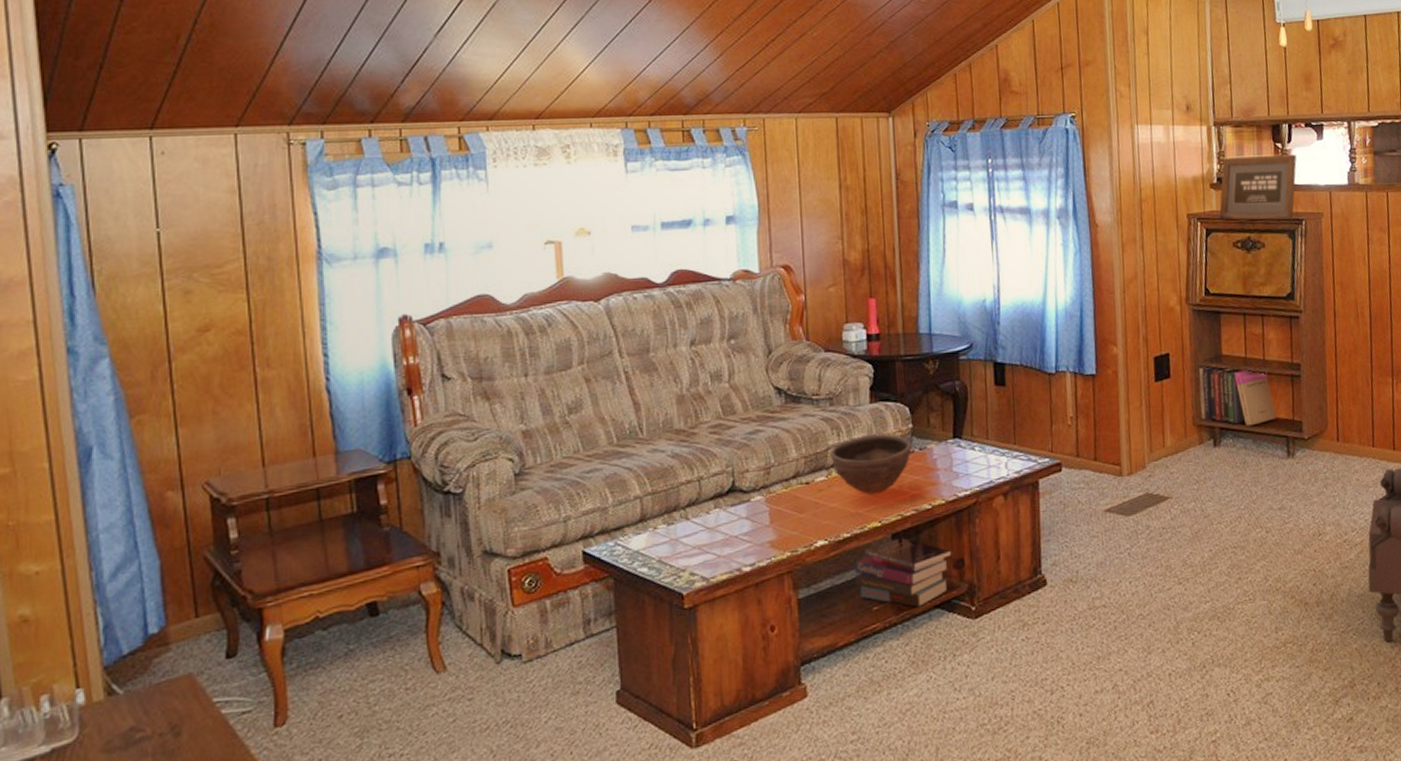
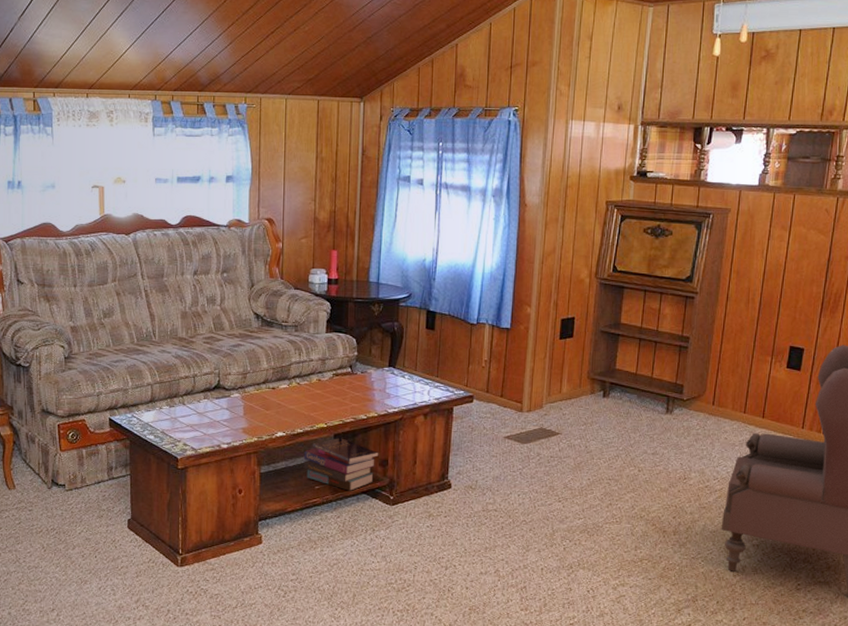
bowl: present [830,433,912,496] -> none [292,357,355,403]
books: present [1199,364,1277,427] -> none [595,330,662,384]
picture frame: present [1219,154,1297,221] -> none [634,154,713,213]

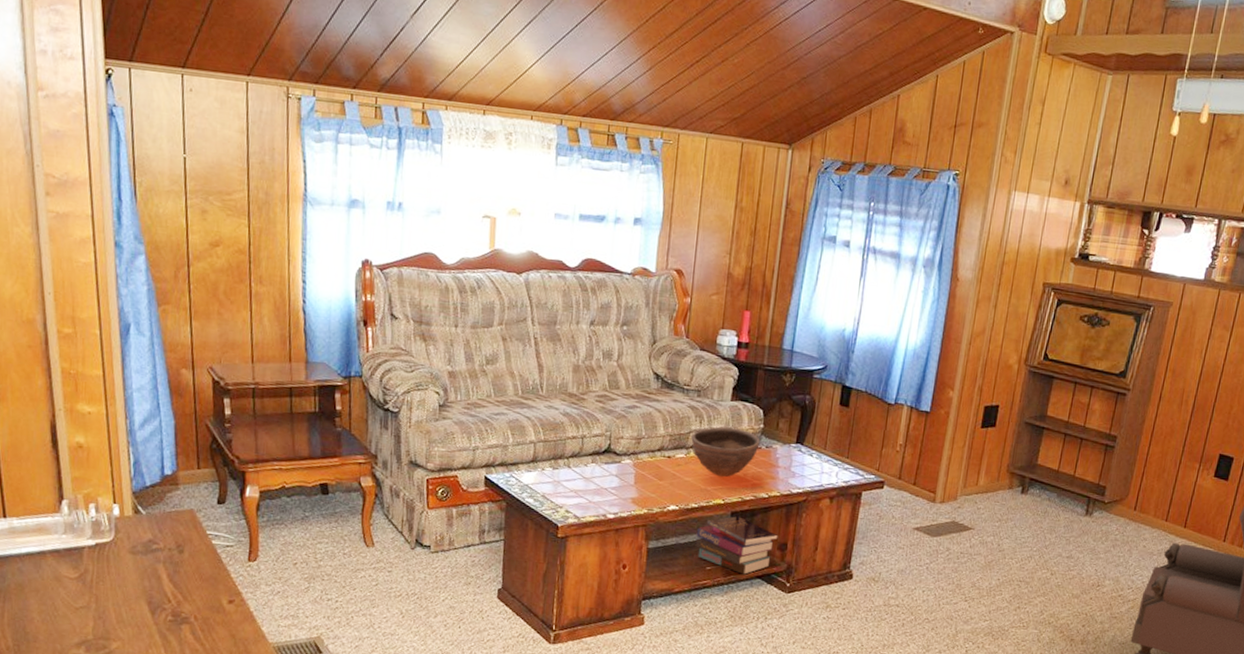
bowl: none [292,357,355,403] -> present [691,426,760,478]

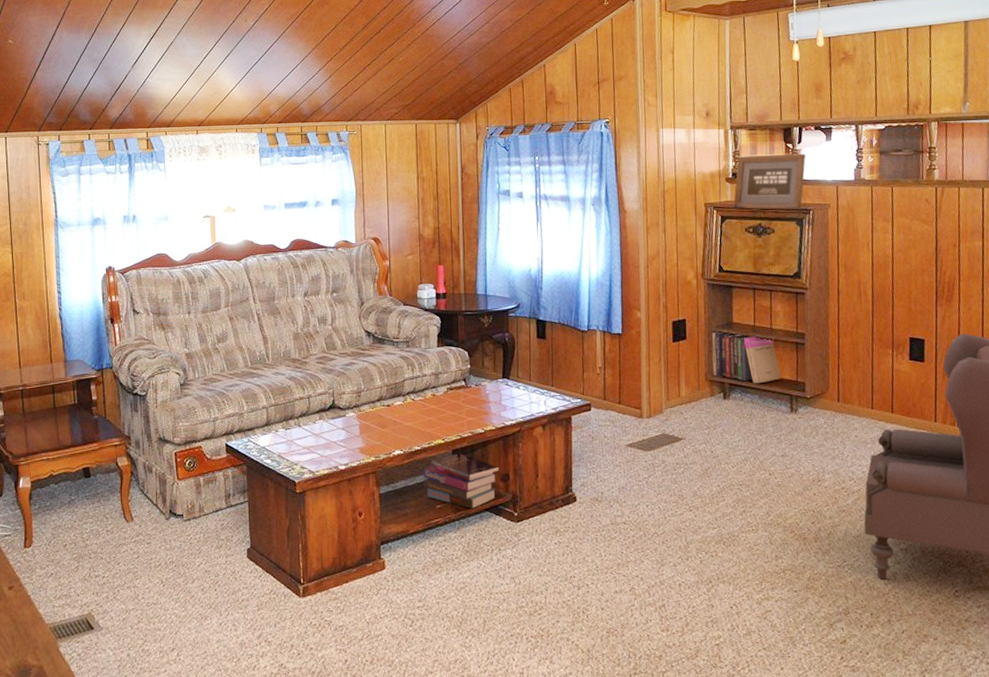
bowl: present [691,426,760,478] -> none [406,371,469,419]
books: none [1015,422,1085,482] -> present [712,330,782,384]
picture frame: none [1072,235,1160,305] -> present [733,153,806,211]

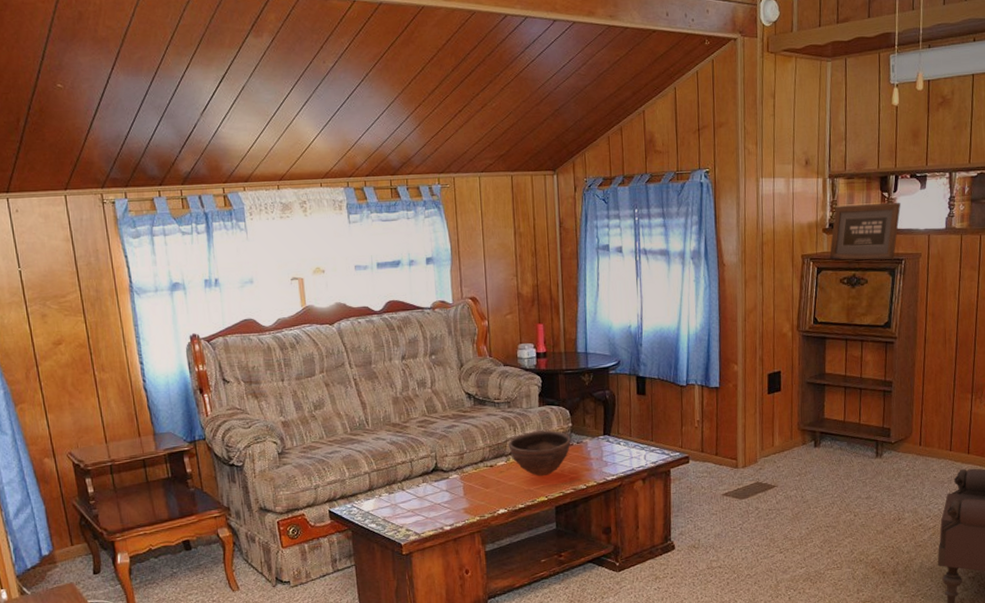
bowl: none [406,371,469,419] -> present [508,430,571,477]
books: present [422,453,500,509] -> none [526,509,602,561]
books: present [712,330,782,384] -> none [805,381,869,432]

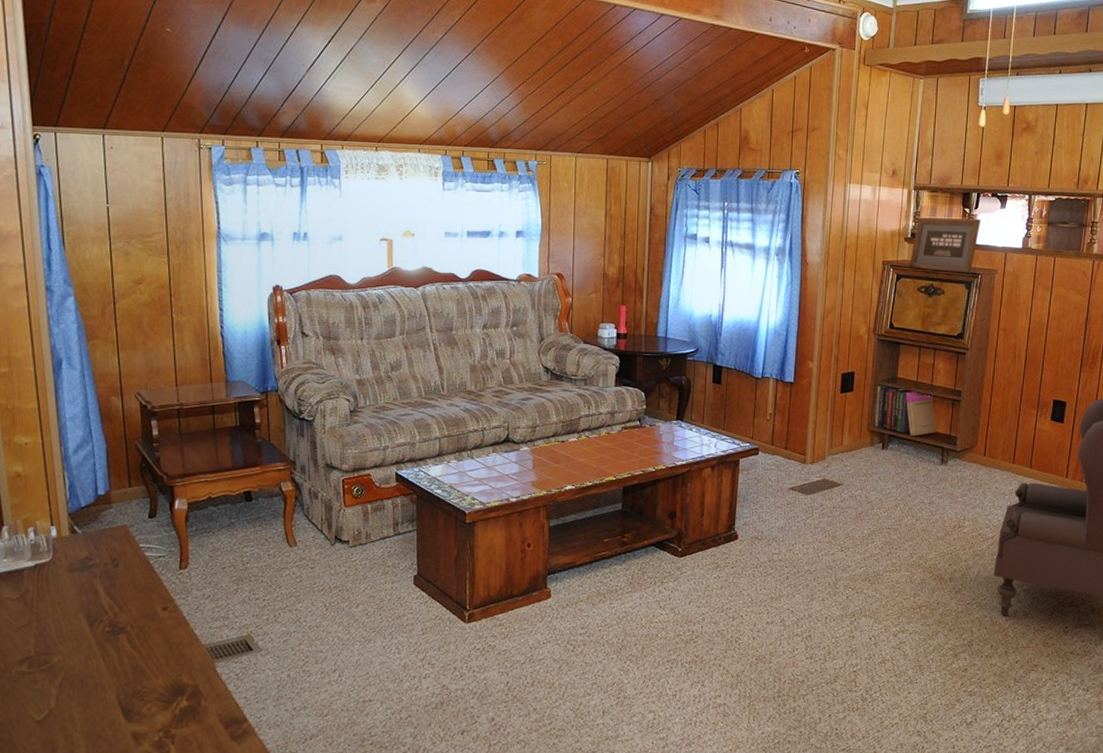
bowl: present [508,430,571,477] -> none [581,410,644,456]
books: none [805,381,869,432] -> present [874,384,936,436]

